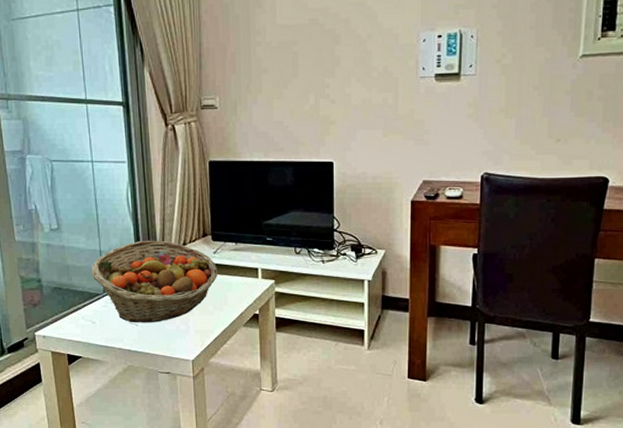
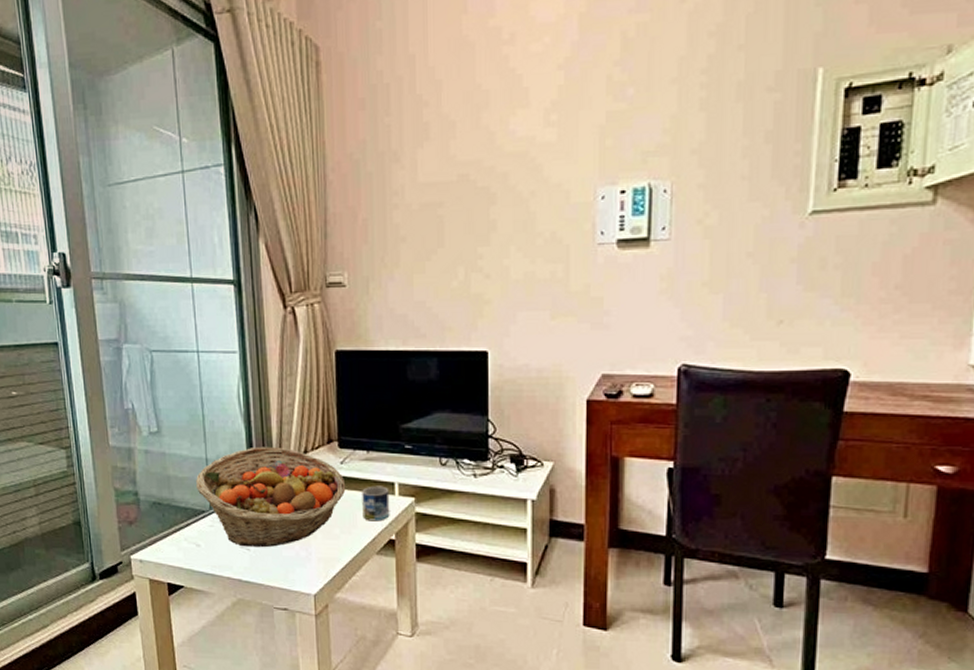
mug: none [231,271,254,300] -> present [362,485,390,522]

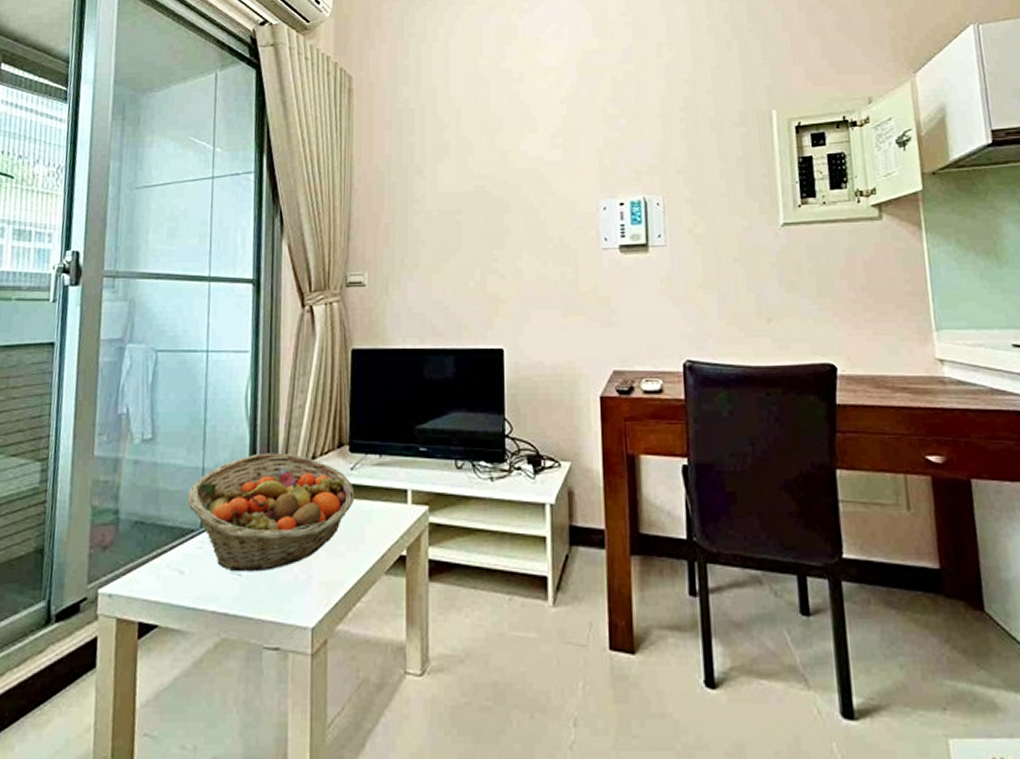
mug: present [362,485,390,522] -> none [372,493,402,535]

